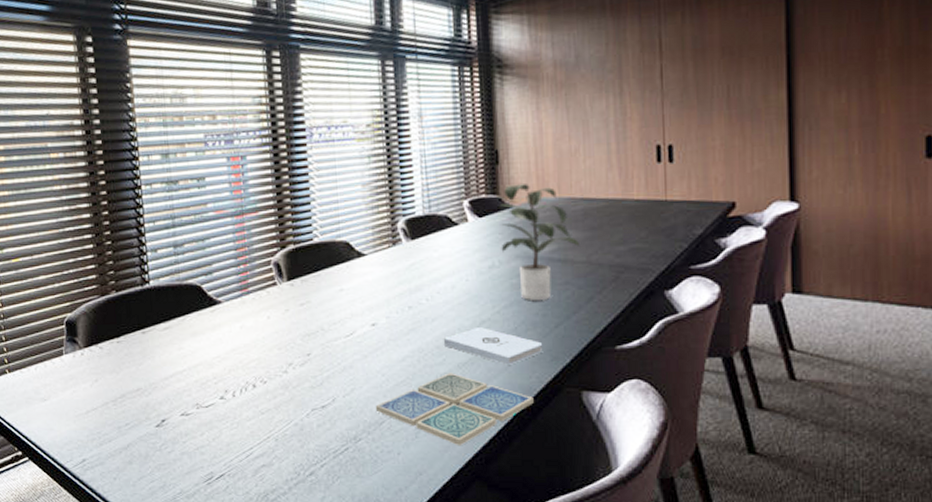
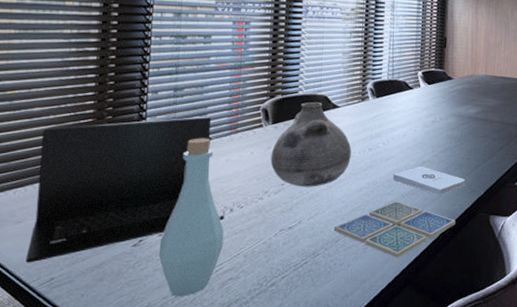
laptop: none [50,275,248,443] -> present [25,116,225,263]
bottle: none [183,301,251,484] -> present [158,138,224,297]
vase: none [290,251,387,357] -> present [270,102,351,187]
potted plant: present [500,184,581,300] -> none [442,63,497,148]

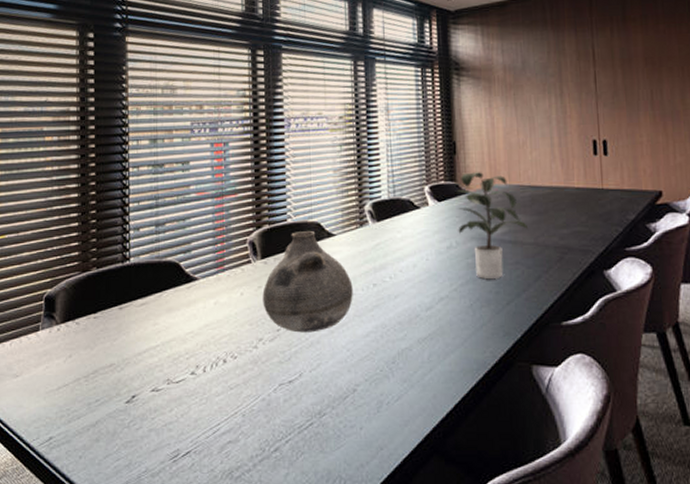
laptop: present [25,116,225,263] -> none [25,253,219,421]
bottle: present [158,138,224,297] -> none [152,278,219,461]
drink coaster: present [333,201,455,259] -> none [340,348,488,421]
notepad: present [393,167,465,195] -> none [405,304,495,340]
potted plant: none [442,63,497,148] -> present [457,172,529,279]

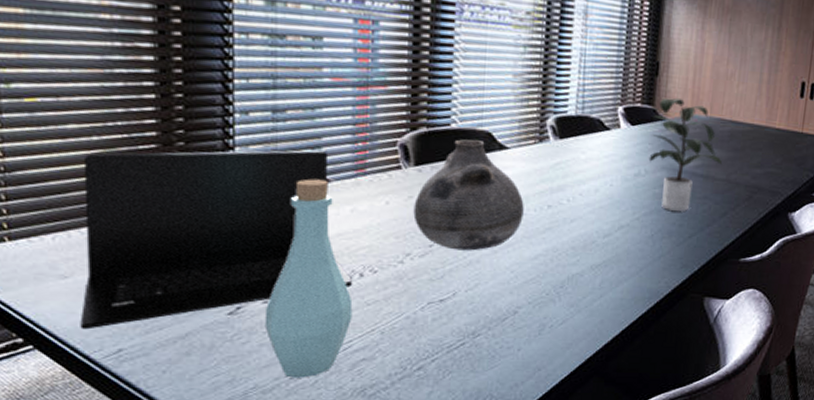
laptop: none [25,253,219,421] -> present [80,150,353,330]
bottle: none [152,278,219,461] -> present [264,179,353,378]

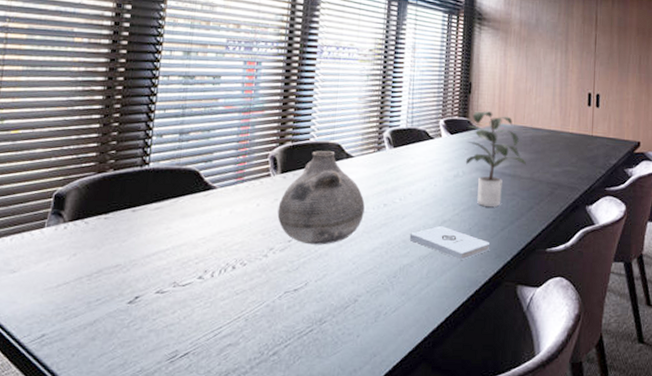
laptop: present [80,150,353,330] -> none [17,163,227,317]
bottle: present [264,179,353,378] -> none [154,186,225,362]
notepad: none [579,232,674,269] -> present [409,226,489,260]

